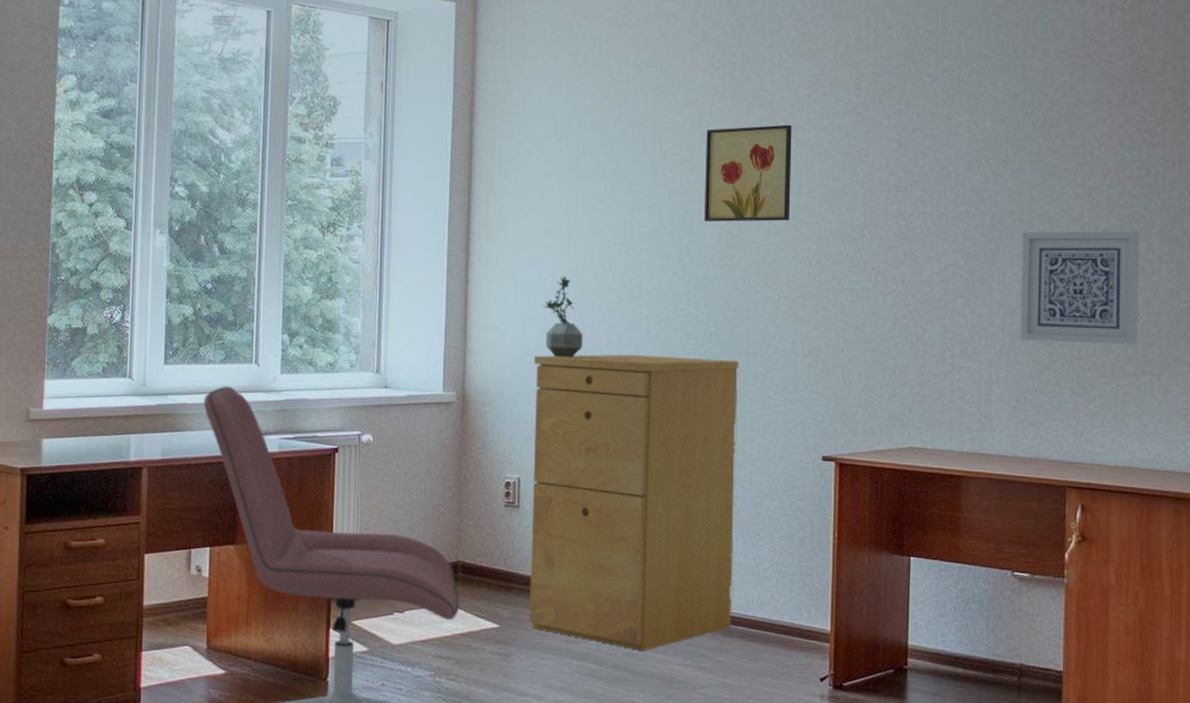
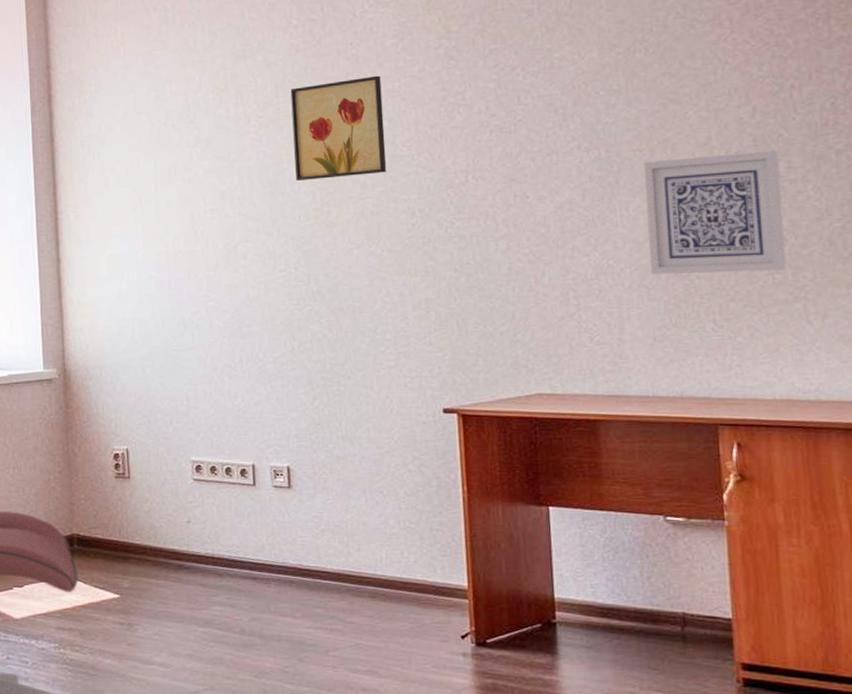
filing cabinet: present [529,354,739,651] -> none [133,317,361,615]
potted plant: present [542,276,583,357] -> none [136,247,181,327]

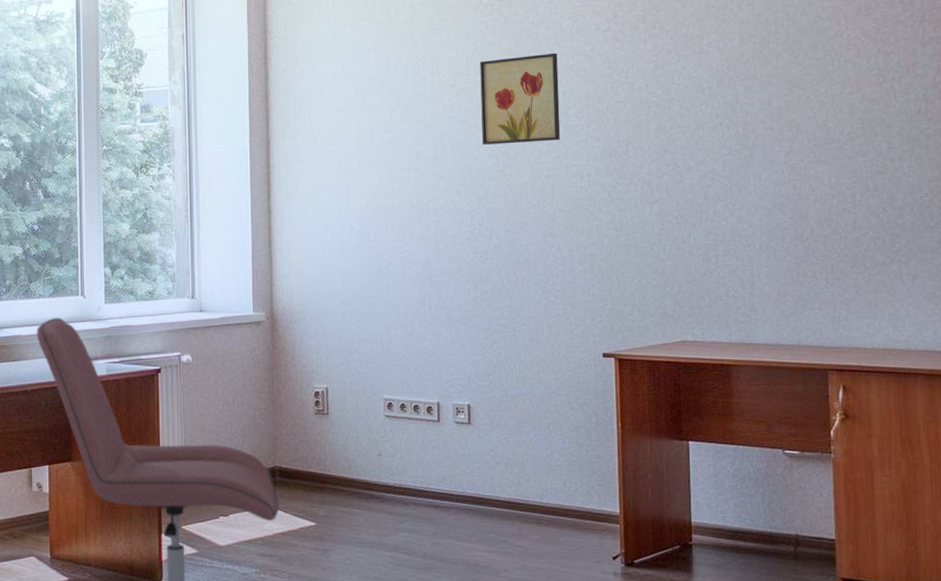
wall art: present [644,151,787,275] -> none [773,133,885,238]

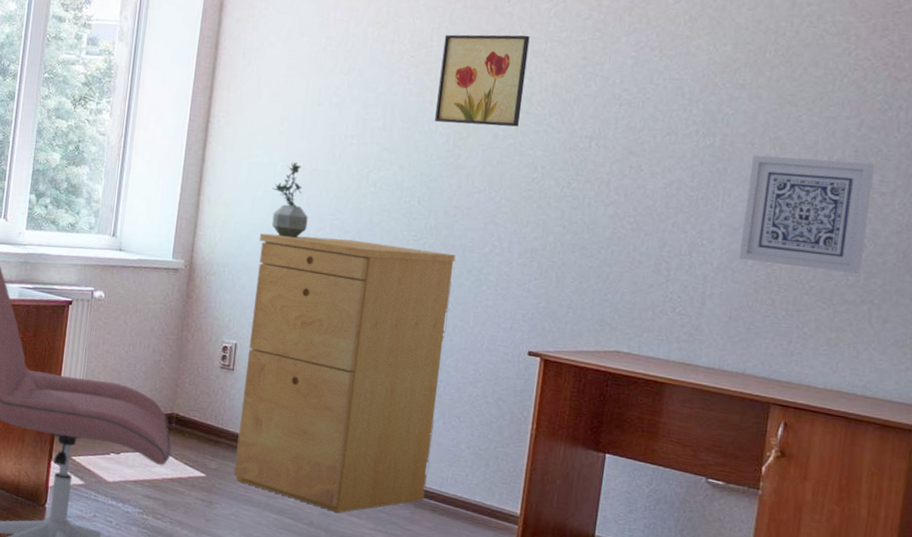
filing cabinet: none [335,269,529,540] -> present [234,233,456,513]
potted plant: none [339,201,378,275] -> present [271,162,308,238]
wall art: none [773,133,885,238] -> present [739,155,875,274]

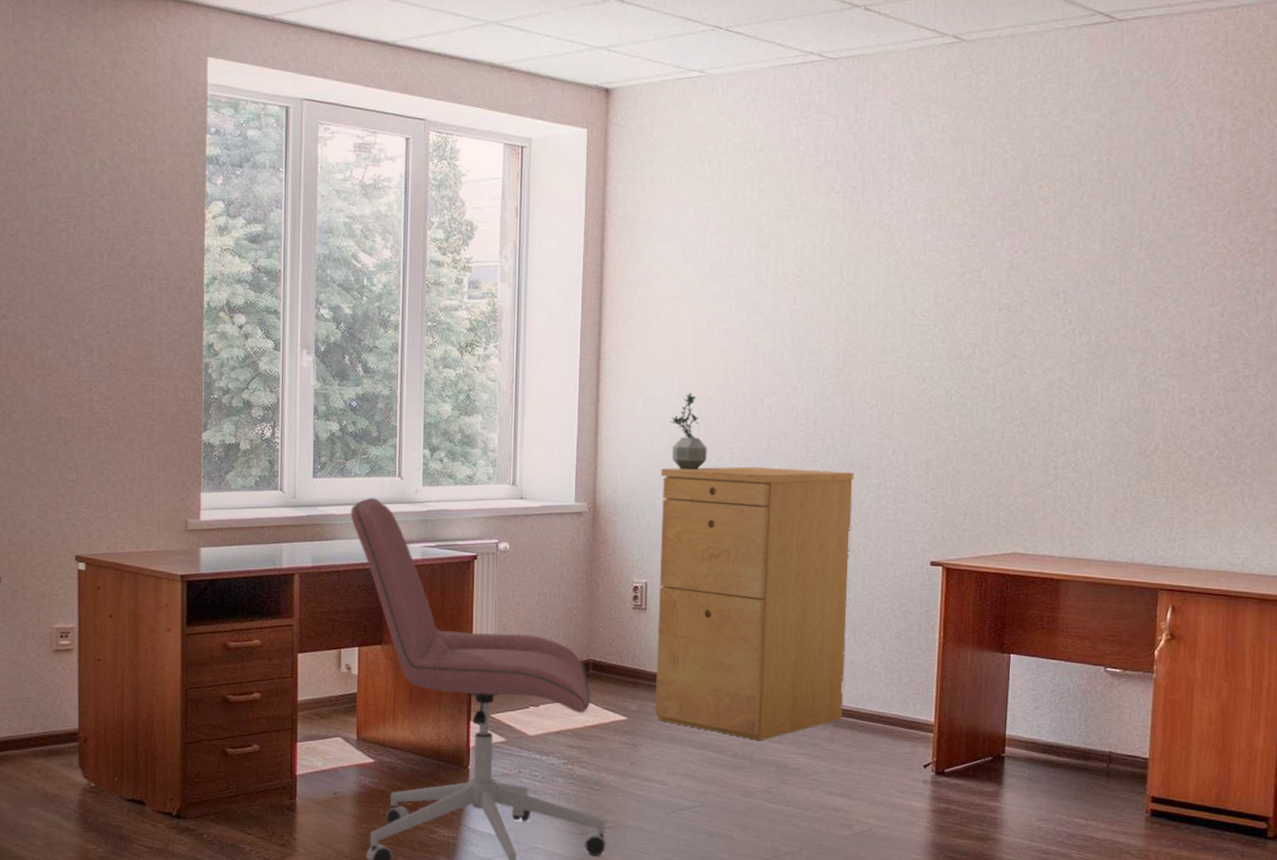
wall art: present [435,34,530,127] -> none [824,246,909,341]
wall art: present [739,155,875,274] -> none [1121,348,1238,456]

